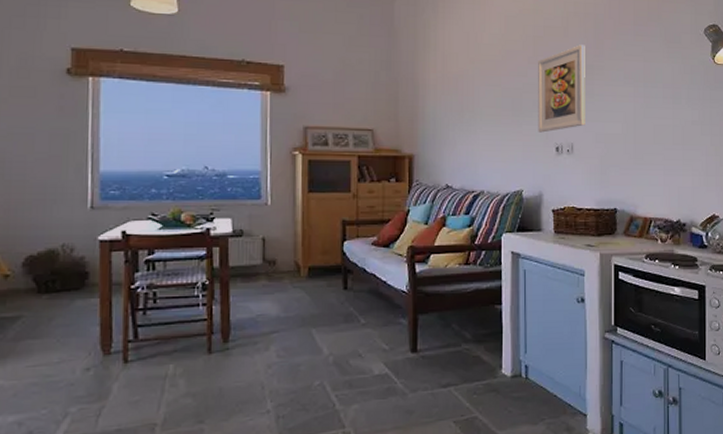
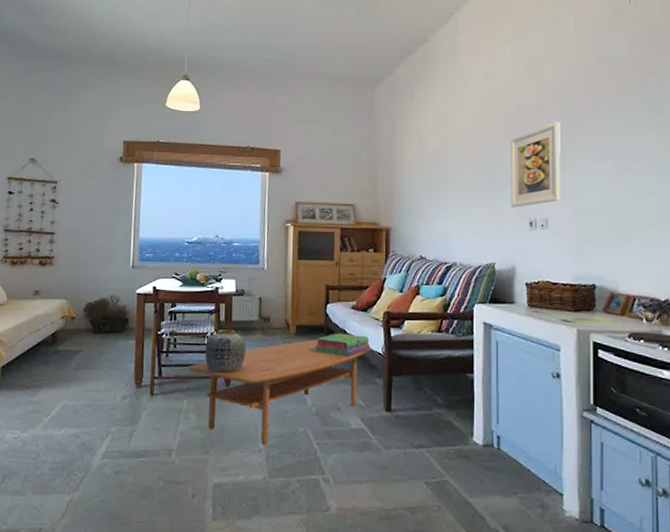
coffee table: none [173,281,394,406] -> present [188,339,371,446]
vase: none [195,277,248,328] -> present [204,329,246,373]
stack of books: none [331,272,393,298] -> present [315,333,370,357]

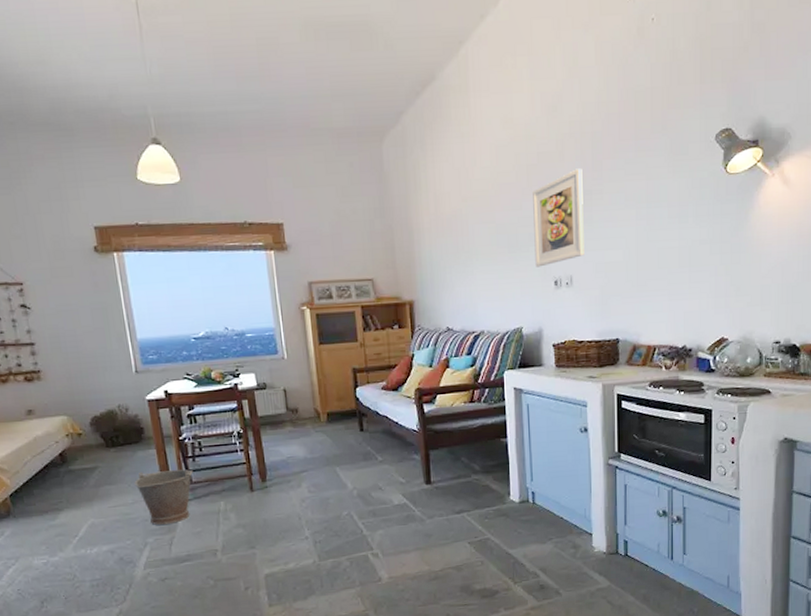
bucket: none [110,360,164,417] -> present [134,469,193,526]
coffee table: present [188,339,371,446] -> none [218,424,406,533]
vase: present [204,329,246,373] -> none [233,426,278,470]
stack of books: present [315,333,370,357] -> none [349,415,404,438]

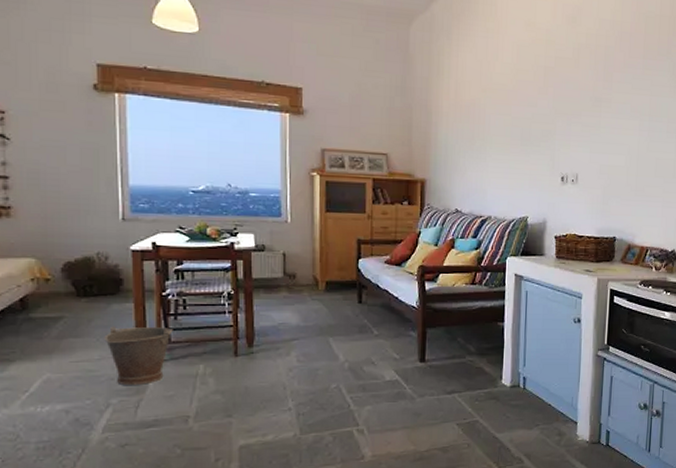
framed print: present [533,168,584,267] -> none [545,77,595,162]

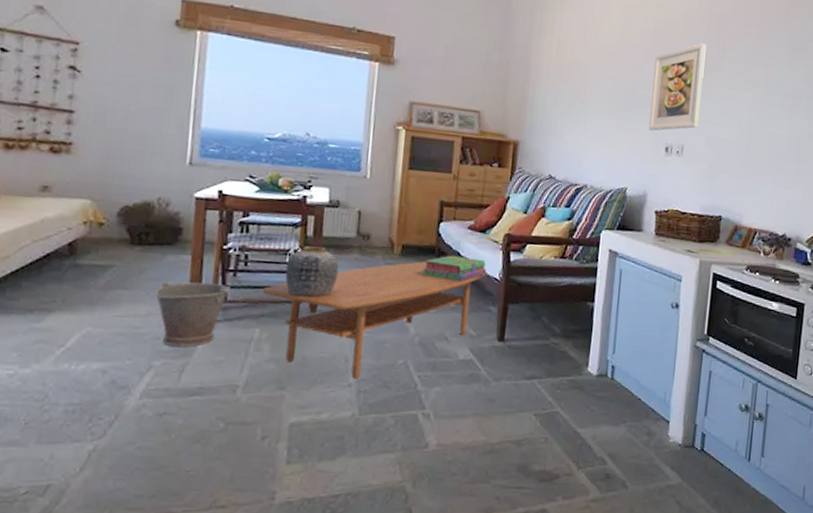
coffee table: none [202,295,405,404] -> present [262,261,487,380]
vase: none [221,288,270,333] -> present [285,246,339,297]
stack of books: none [347,288,404,312] -> present [422,255,486,282]
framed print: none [545,77,595,162] -> present [648,43,707,131]

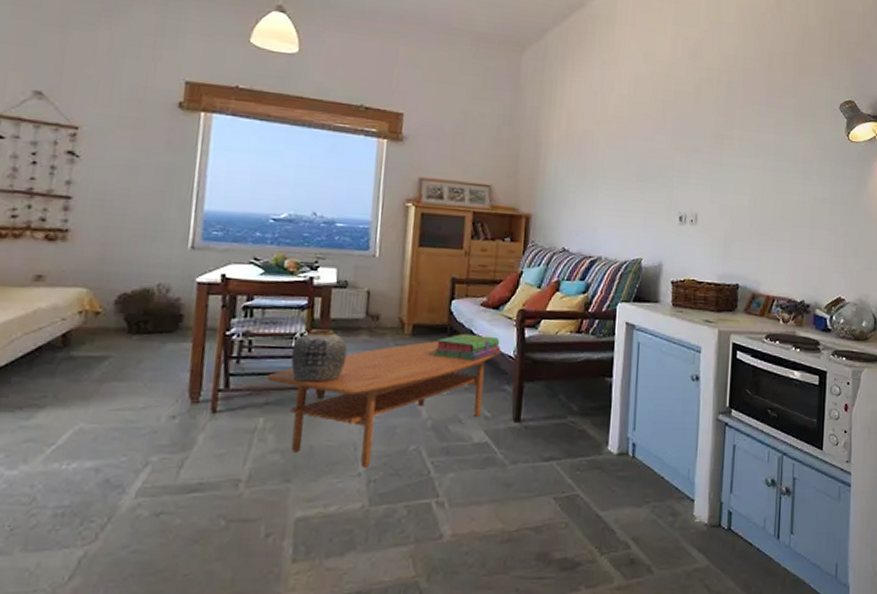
bucket: present [154,279,231,348] -> none [152,369,233,441]
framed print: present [648,43,707,131] -> none [662,112,716,201]

